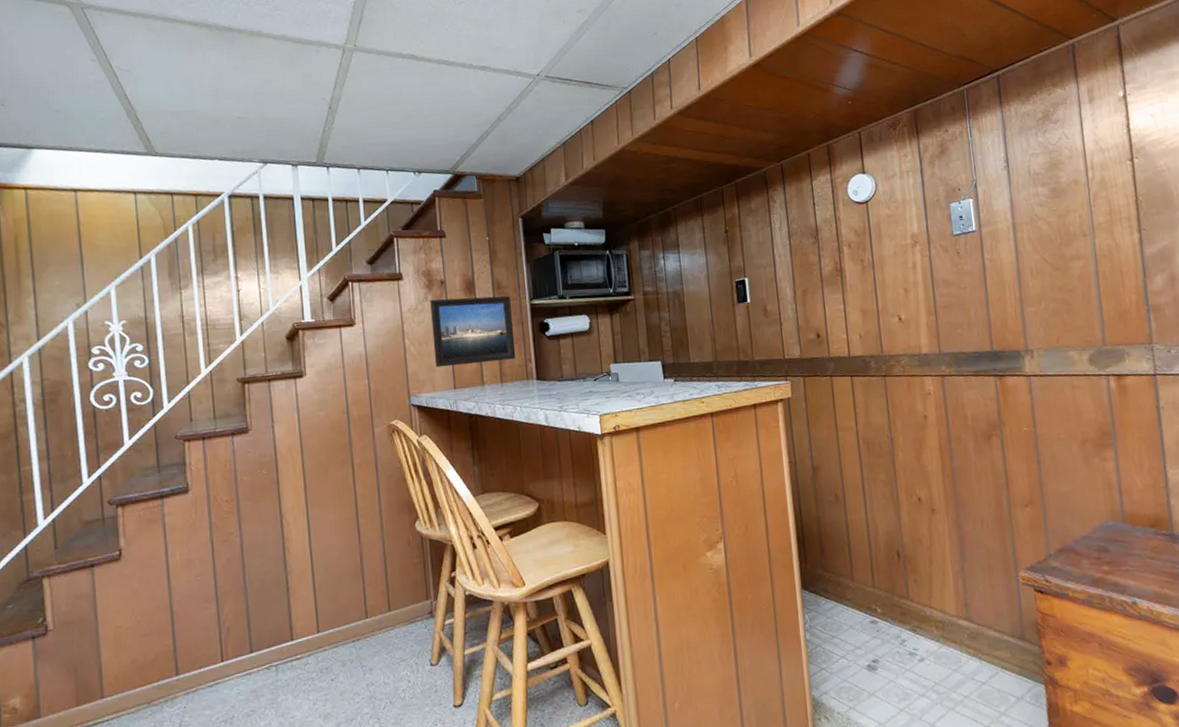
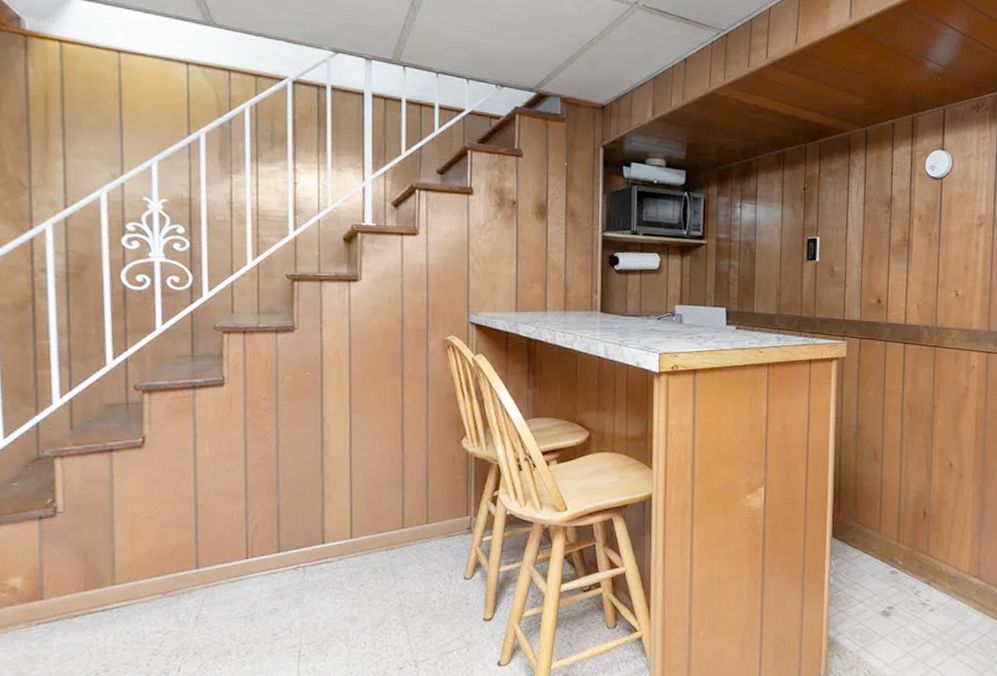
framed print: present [430,296,516,368] -> none [498,218,583,289]

